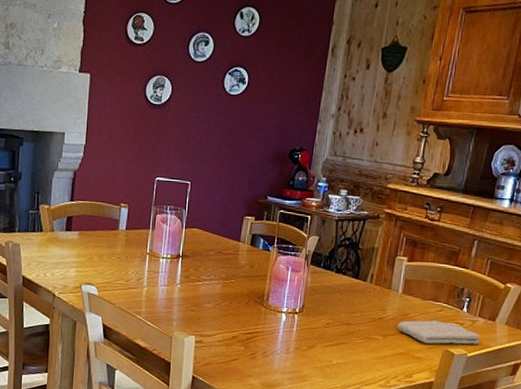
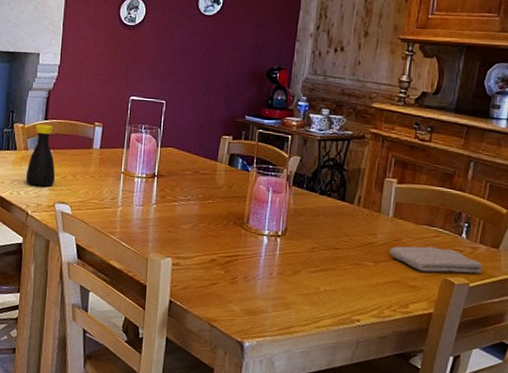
bottle: none [53,205,81,268] -> present [26,124,55,187]

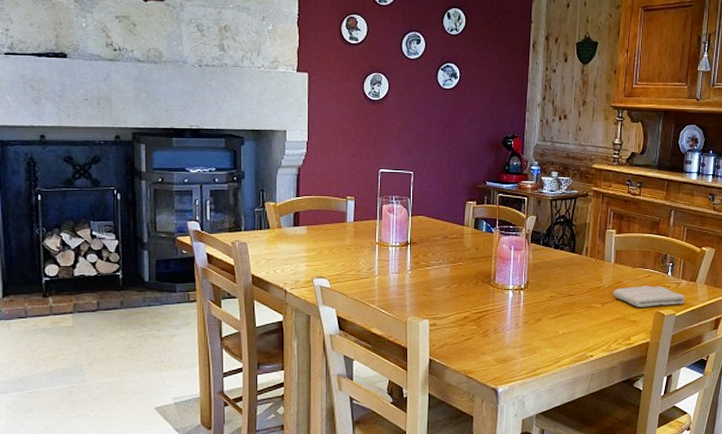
bottle: present [26,124,55,187] -> none [282,201,311,263]

